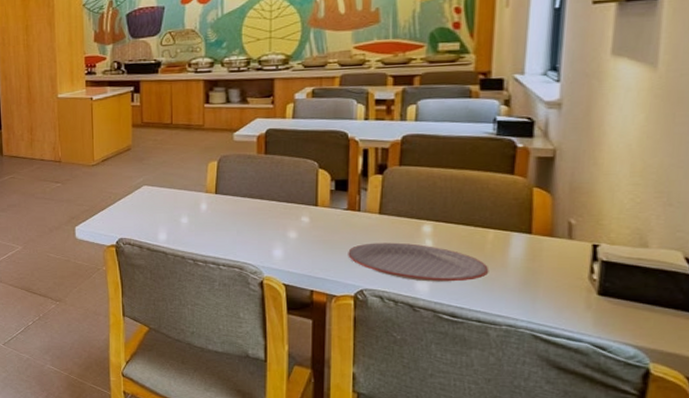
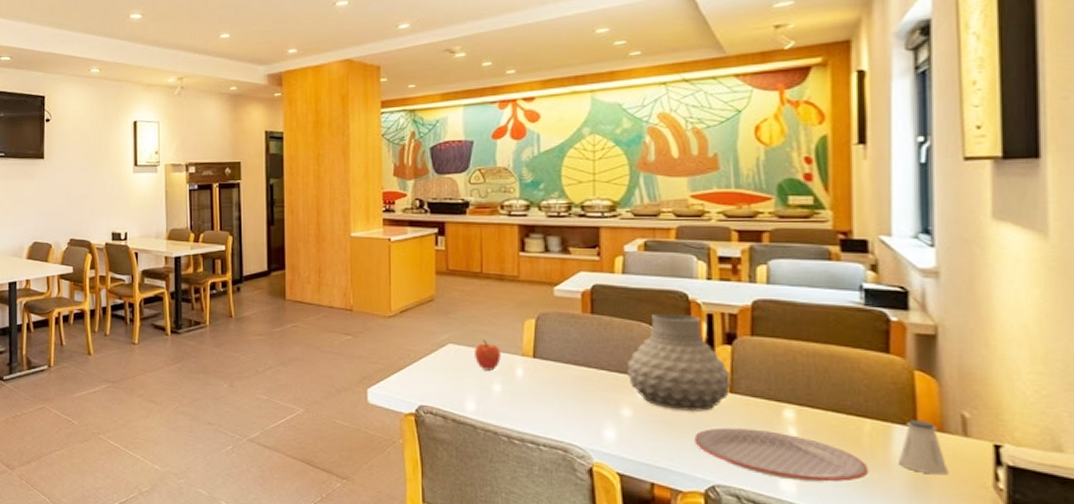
apple: none [166,181,188,206] -> present [475,340,501,370]
vase: none [293,150,381,231] -> present [626,313,731,411]
saltshaker: none [514,227,554,271] -> present [899,419,949,475]

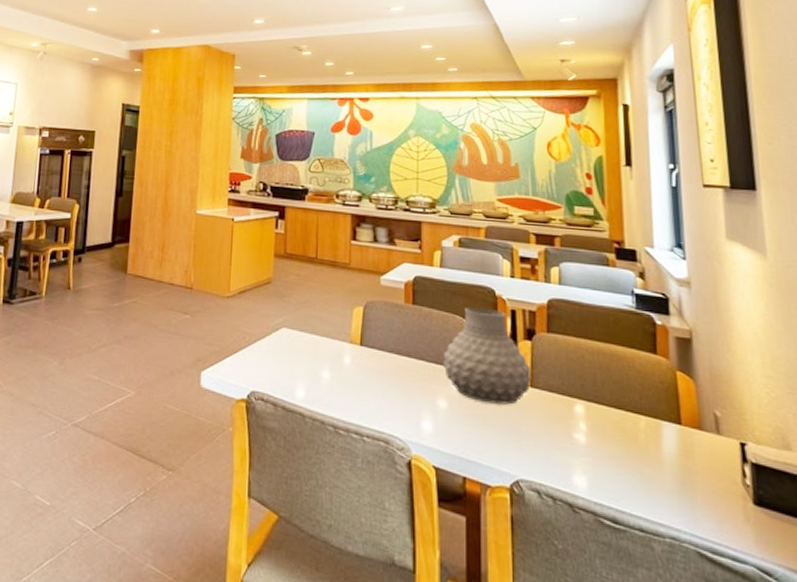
apple: present [475,340,501,370] -> none [306,325,331,357]
plate: present [694,427,869,482] -> none [501,421,646,477]
saltshaker: present [899,419,949,475] -> none [668,417,707,471]

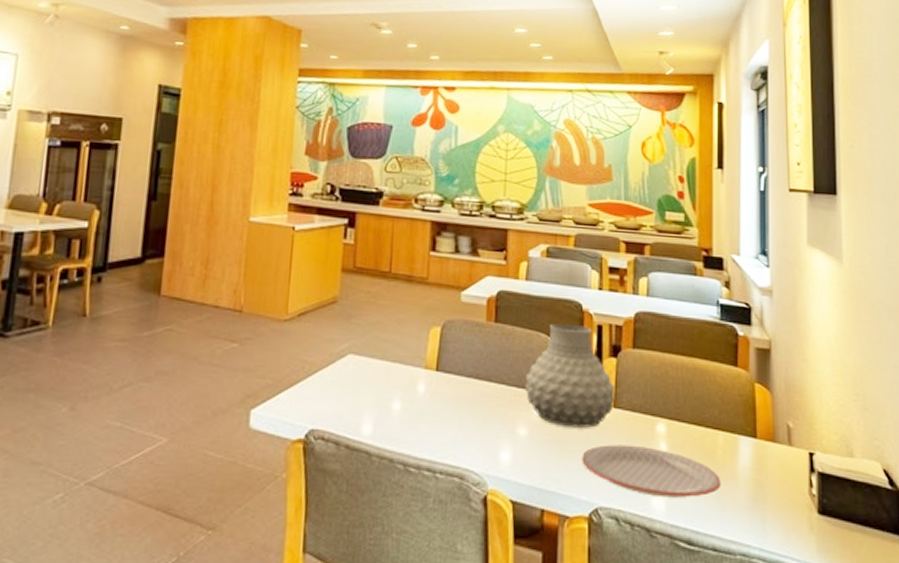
plate: none [501,421,646,477] -> present [582,445,721,498]

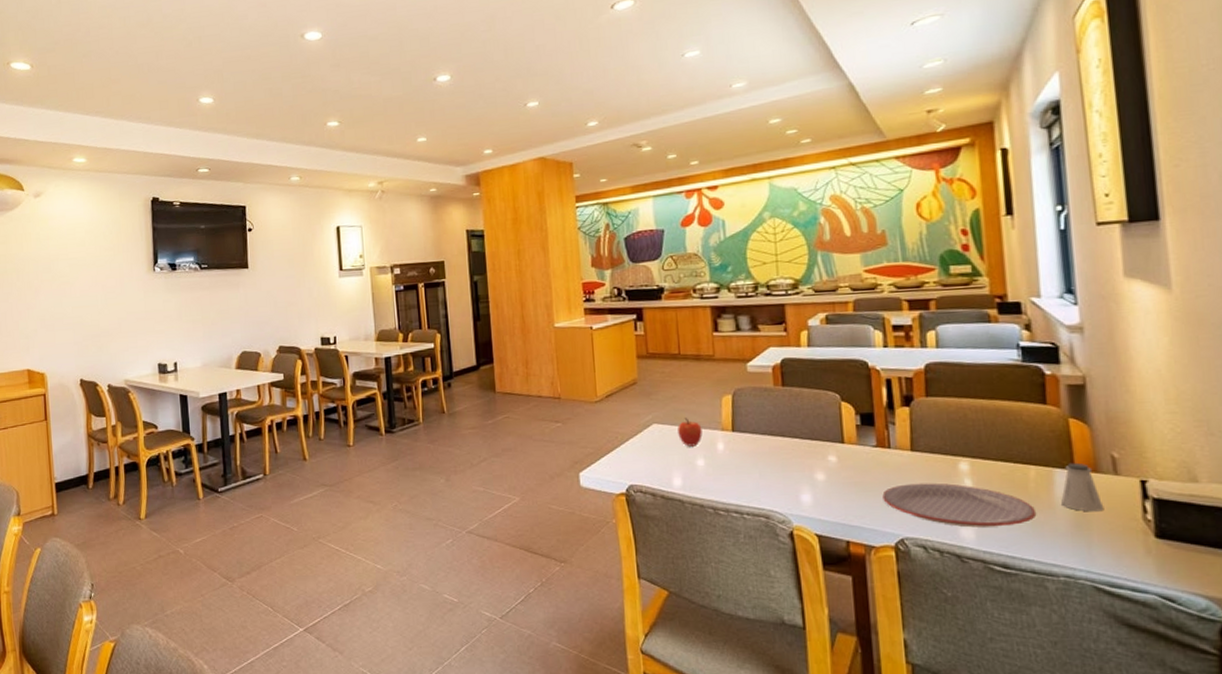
apple: none [376,350,403,386] -> present [678,418,703,447]
vase: present [524,323,615,428] -> none [818,380,912,471]
saltshaker: none [743,430,778,484] -> present [1061,462,1104,512]

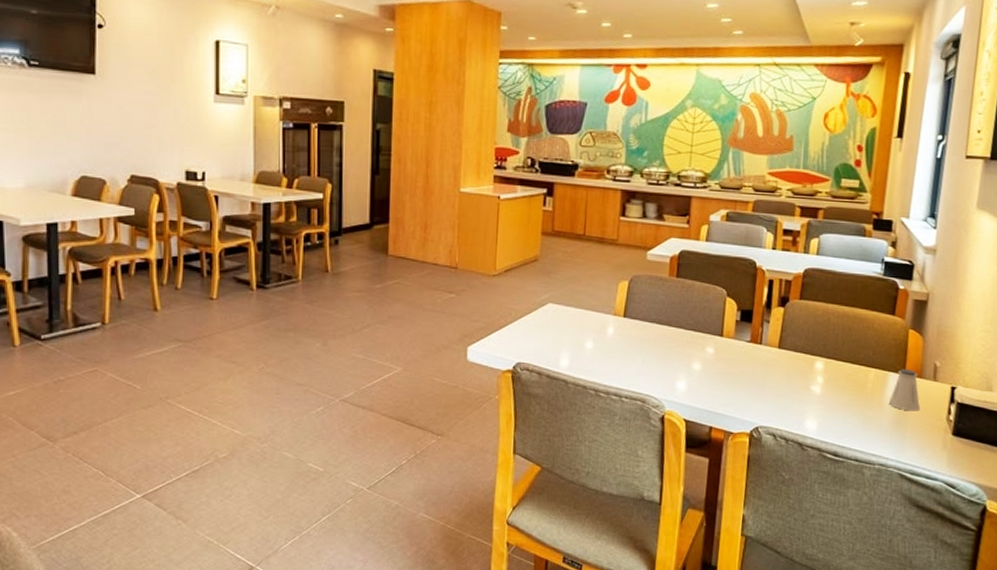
apple: present [678,418,703,447] -> none [572,300,596,329]
plate: present [882,483,1037,528] -> none [747,378,869,420]

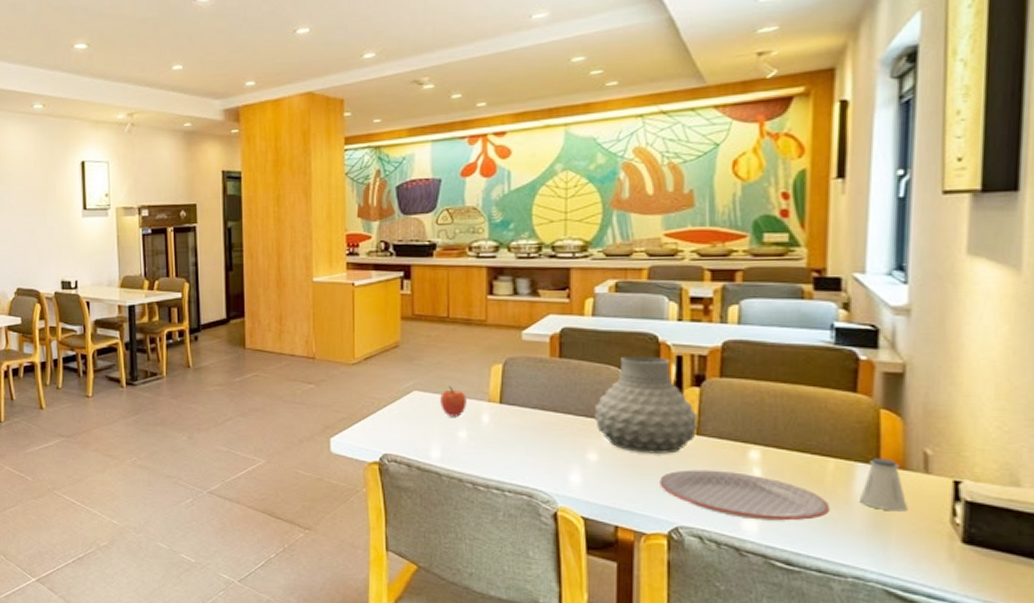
apple: none [572,300,596,329] -> present [440,386,467,417]
vase: none [700,278,781,364] -> present [594,356,699,454]
plate: none [747,378,869,420] -> present [659,469,831,521]

